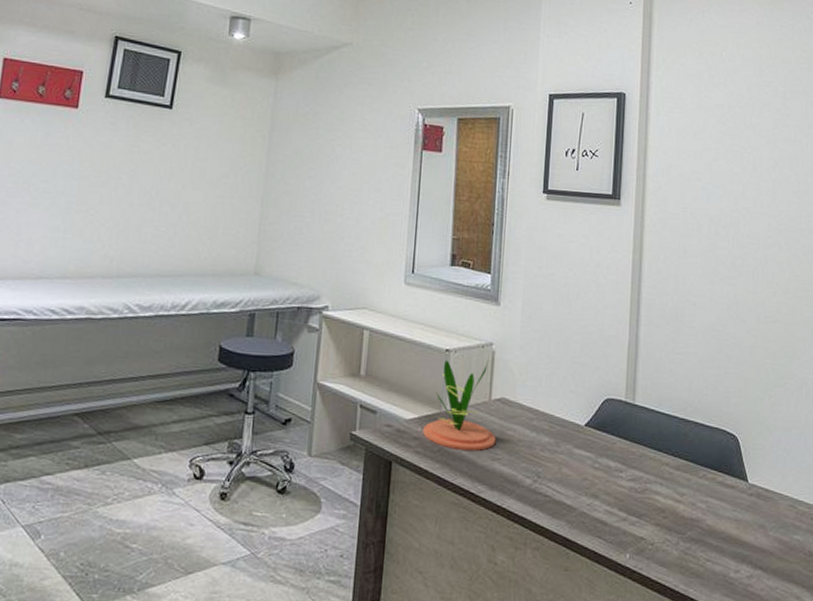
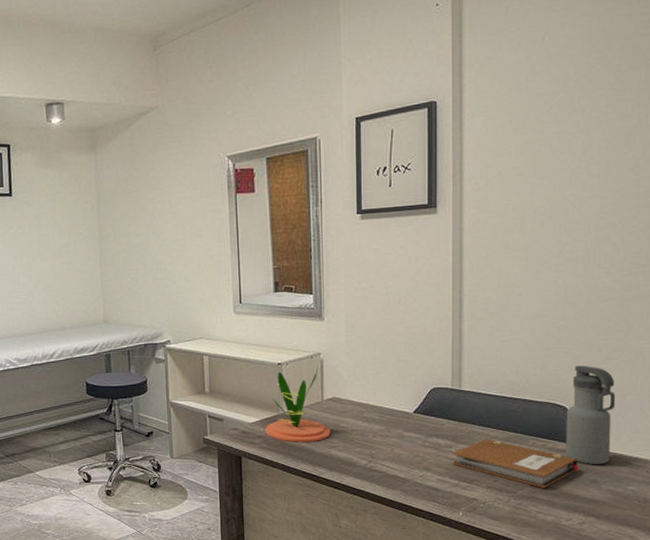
notebook: none [622,465,749,530] -> present [453,438,581,488]
water bottle: none [734,389,782,507] -> present [565,365,615,465]

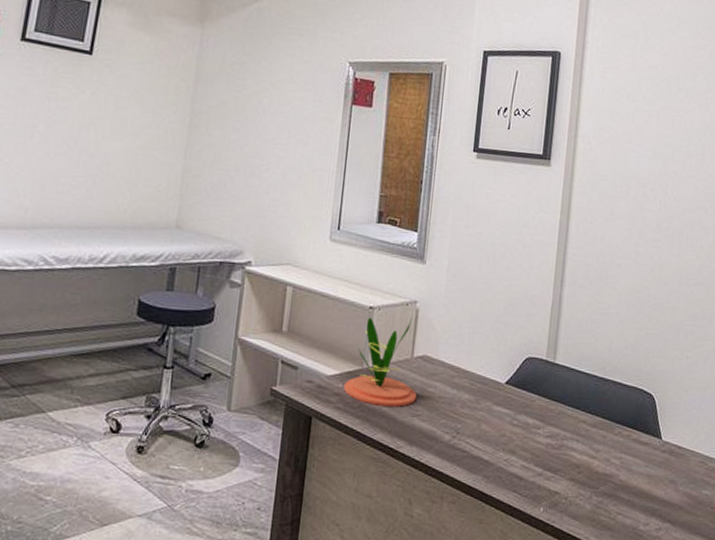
notebook: present [453,438,581,488] -> none [539,422,661,485]
water bottle: present [565,365,615,465] -> none [648,350,698,463]

